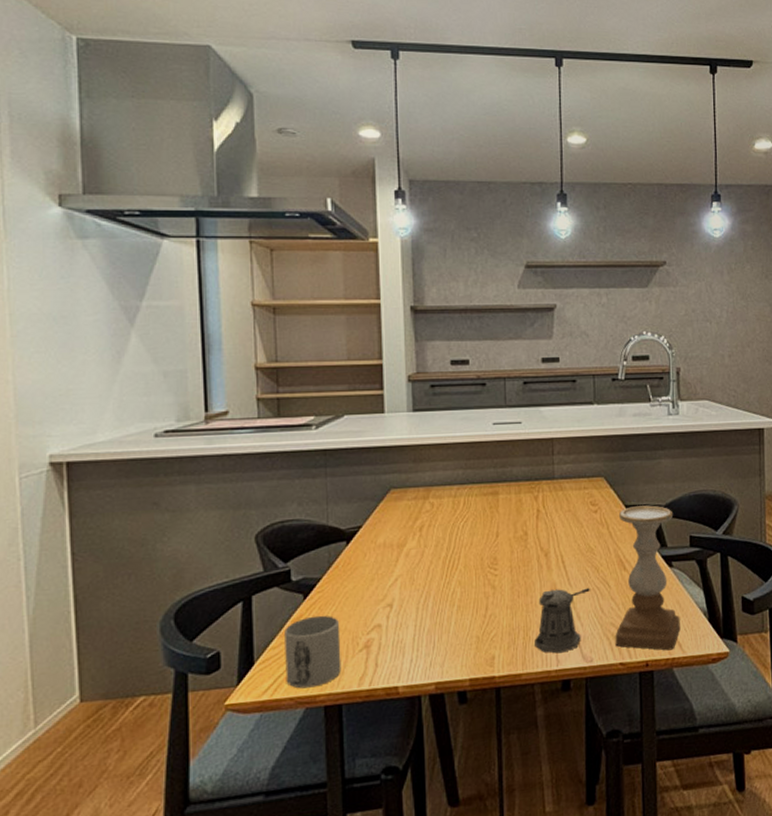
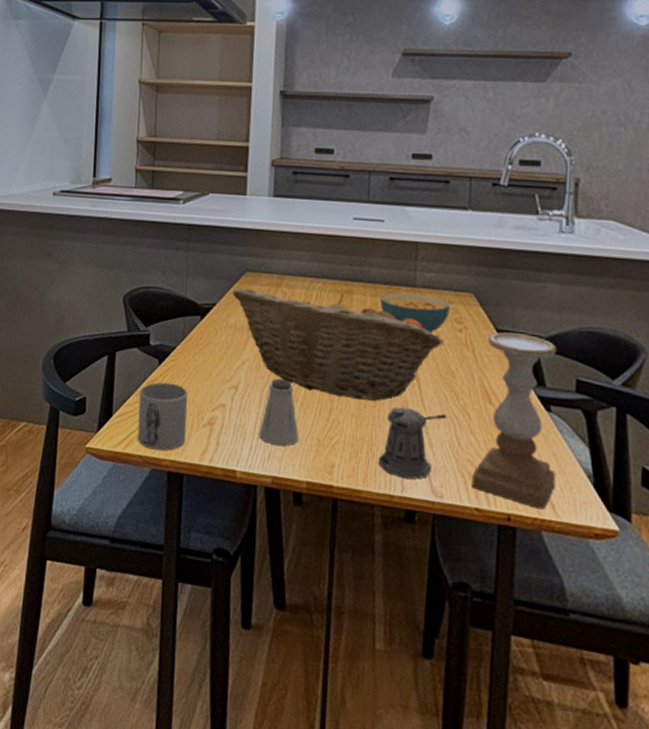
fruit basket: none [378,495,582,593] -> present [232,288,443,401]
saltshaker: none [418,586,459,652] -> present [258,378,299,446]
cereal bowl: none [523,485,585,519] -> present [379,292,450,334]

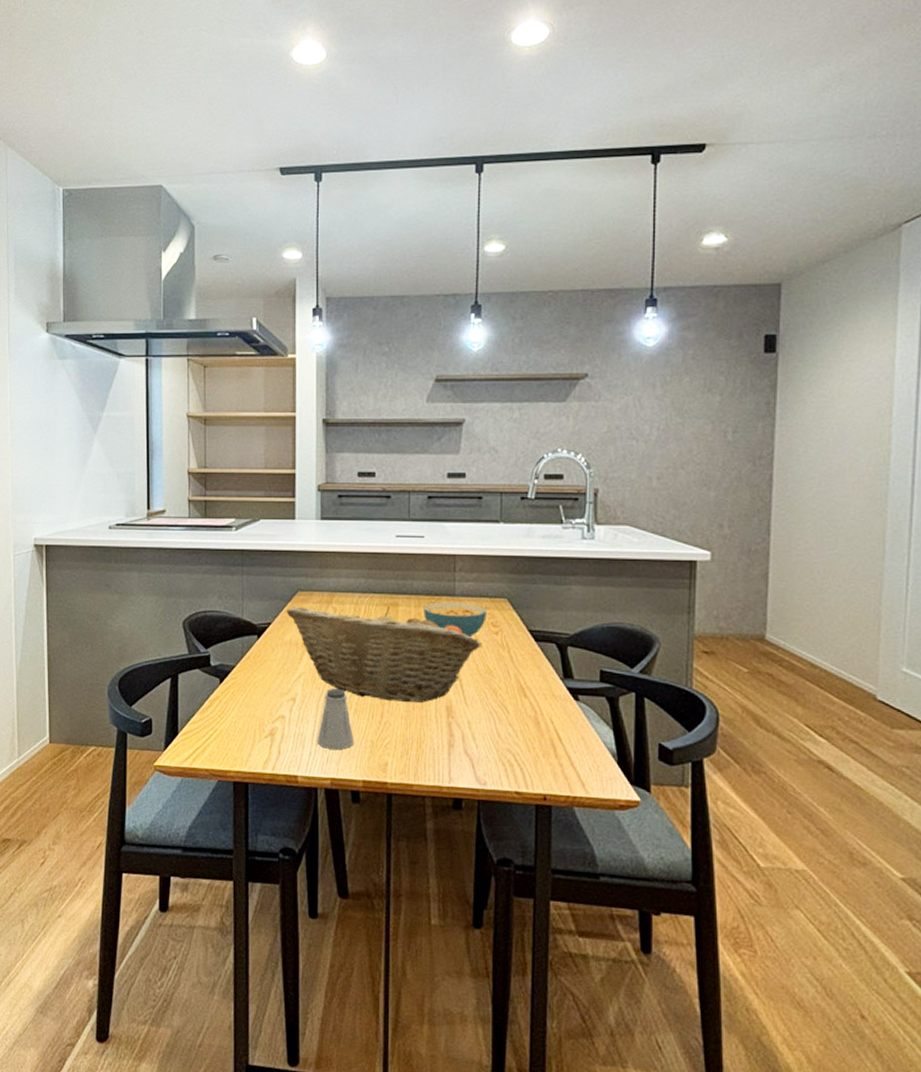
mug: present [137,382,188,451] -> none [203,699,249,763]
pepper shaker: present [378,407,446,480] -> none [428,706,487,771]
candle holder: present [471,332,557,510] -> none [511,632,585,788]

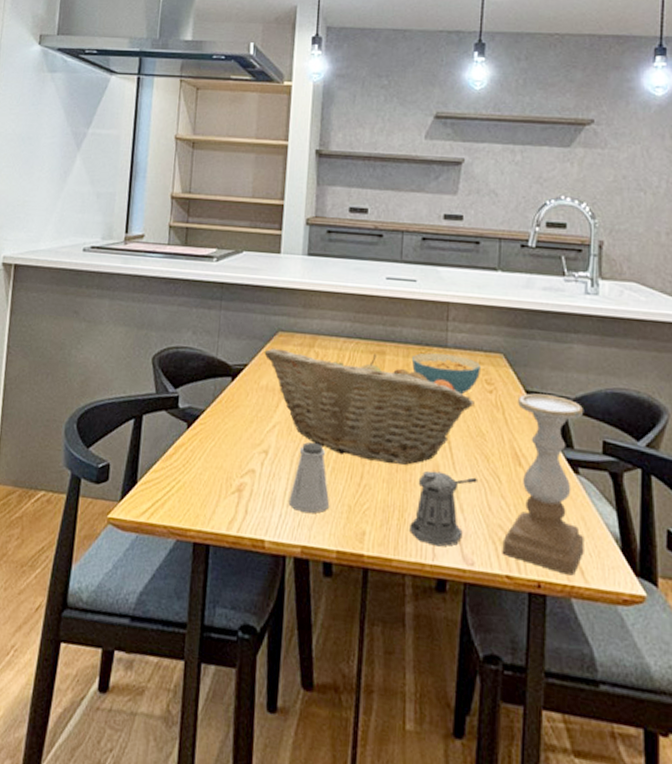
pepper shaker: none [428,706,487,771] -> present [410,471,477,547]
candle holder: none [511,632,585,788] -> present [502,393,584,576]

